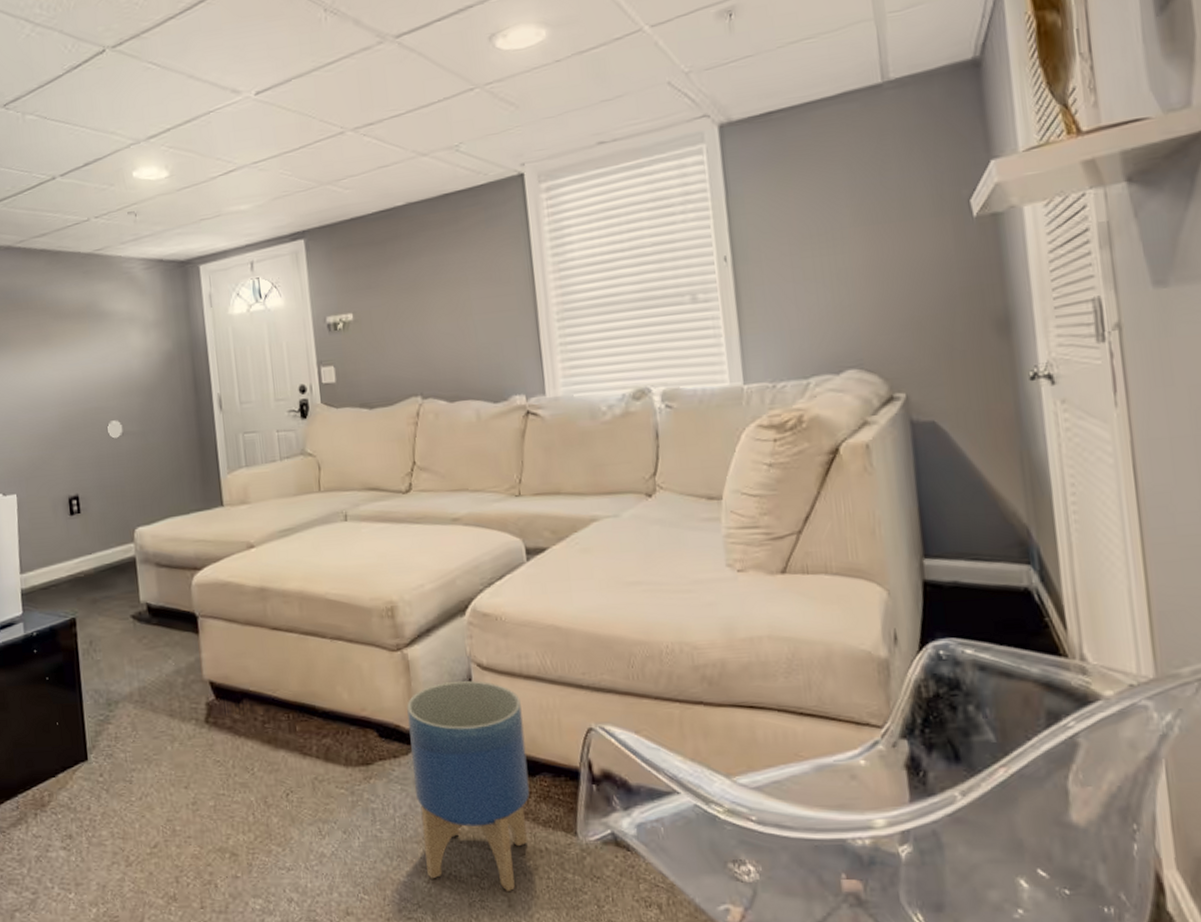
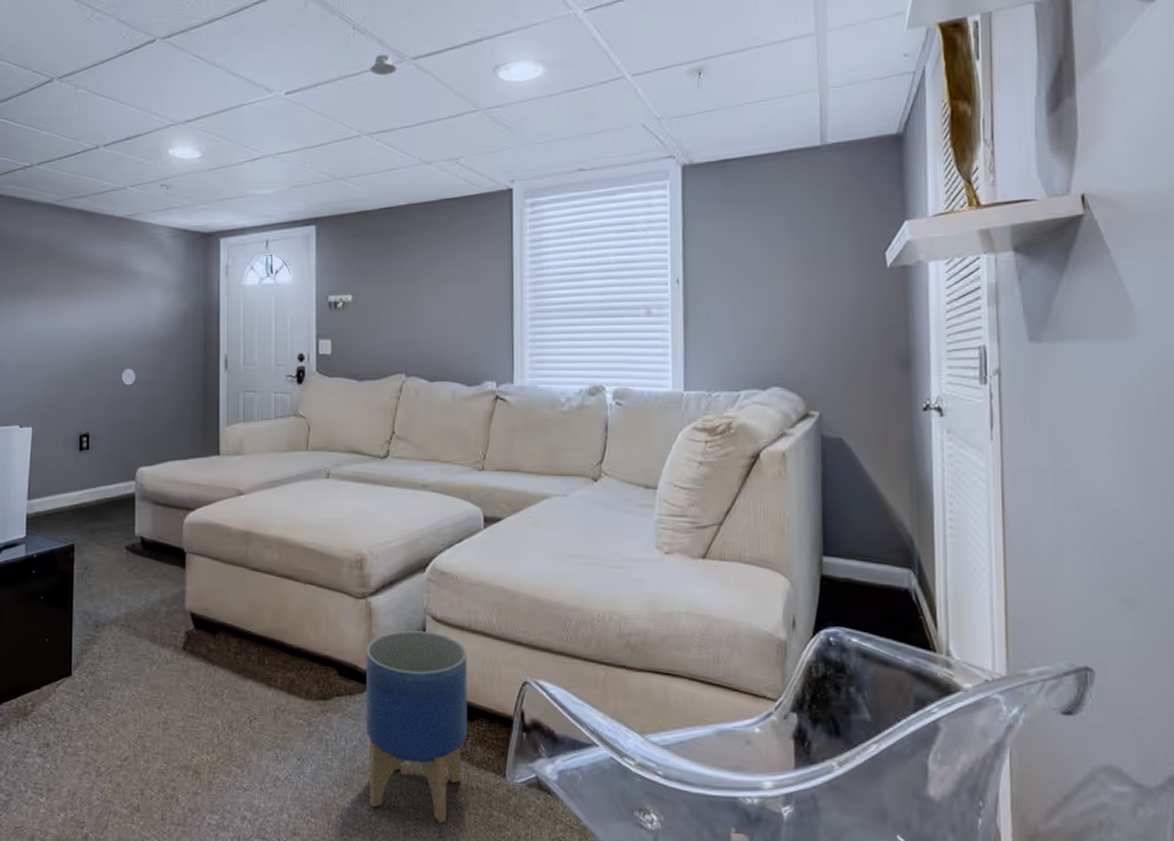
recessed light: none [348,35,379,61] -> present [370,54,397,76]

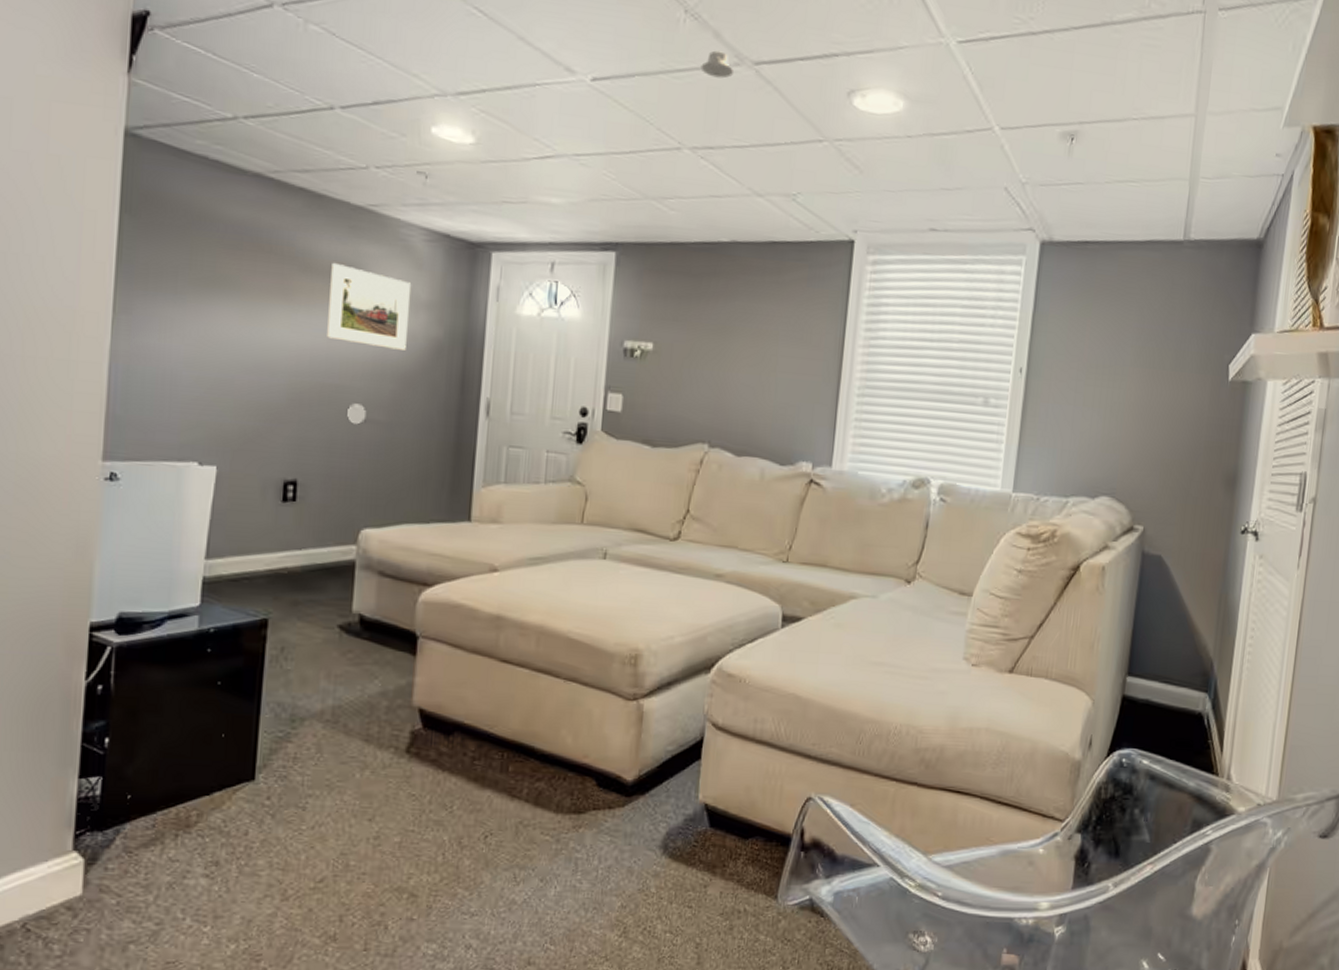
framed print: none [104,262,163,324] -> present [327,262,412,350]
planter: present [365,630,468,823] -> none [621,737,748,949]

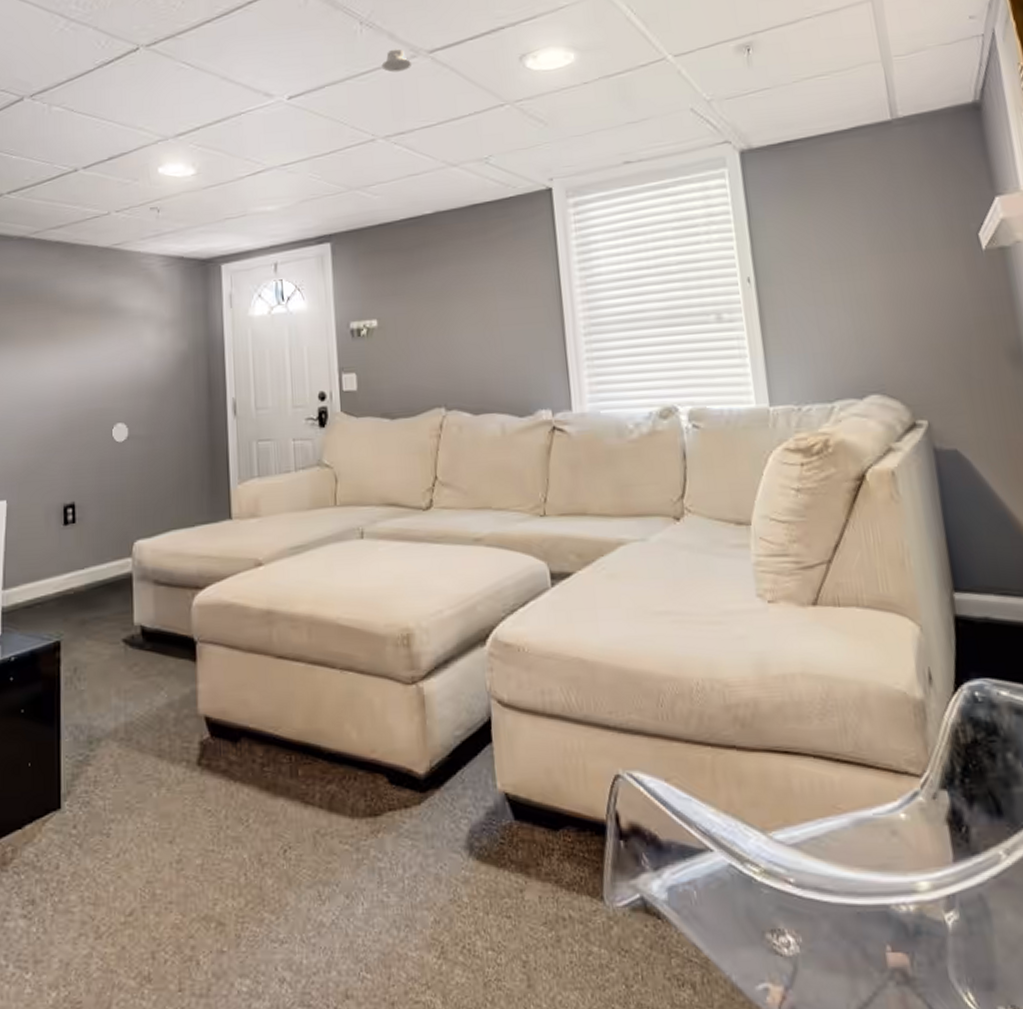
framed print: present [327,262,412,350] -> none [87,299,157,368]

